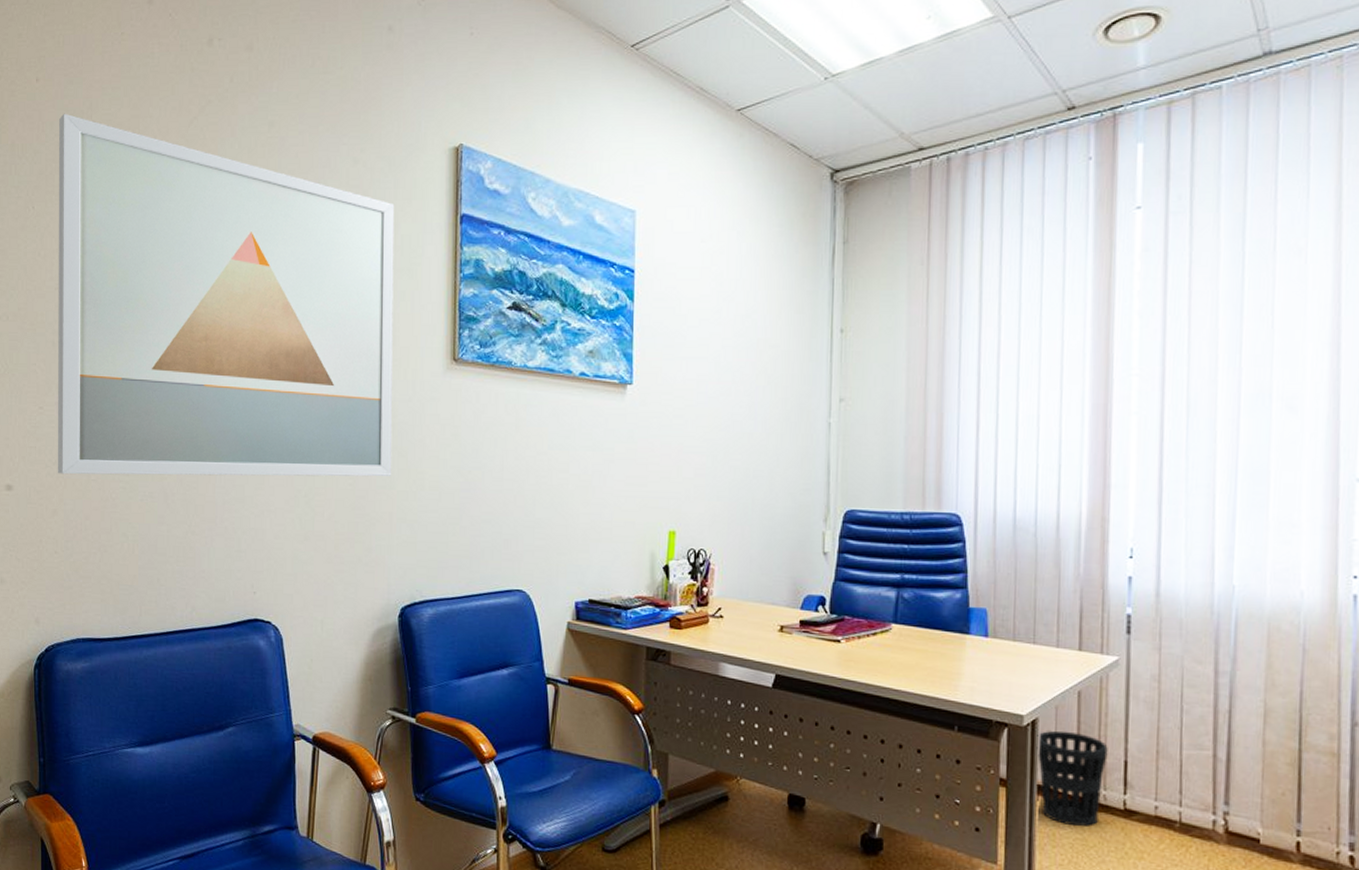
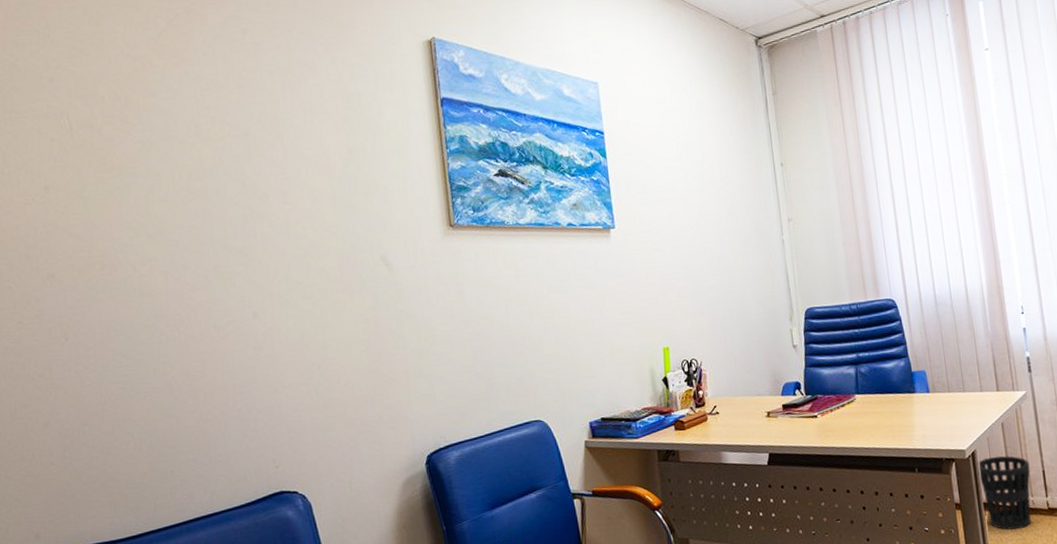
wall art: present [57,113,395,477] -> none [12,34,403,386]

